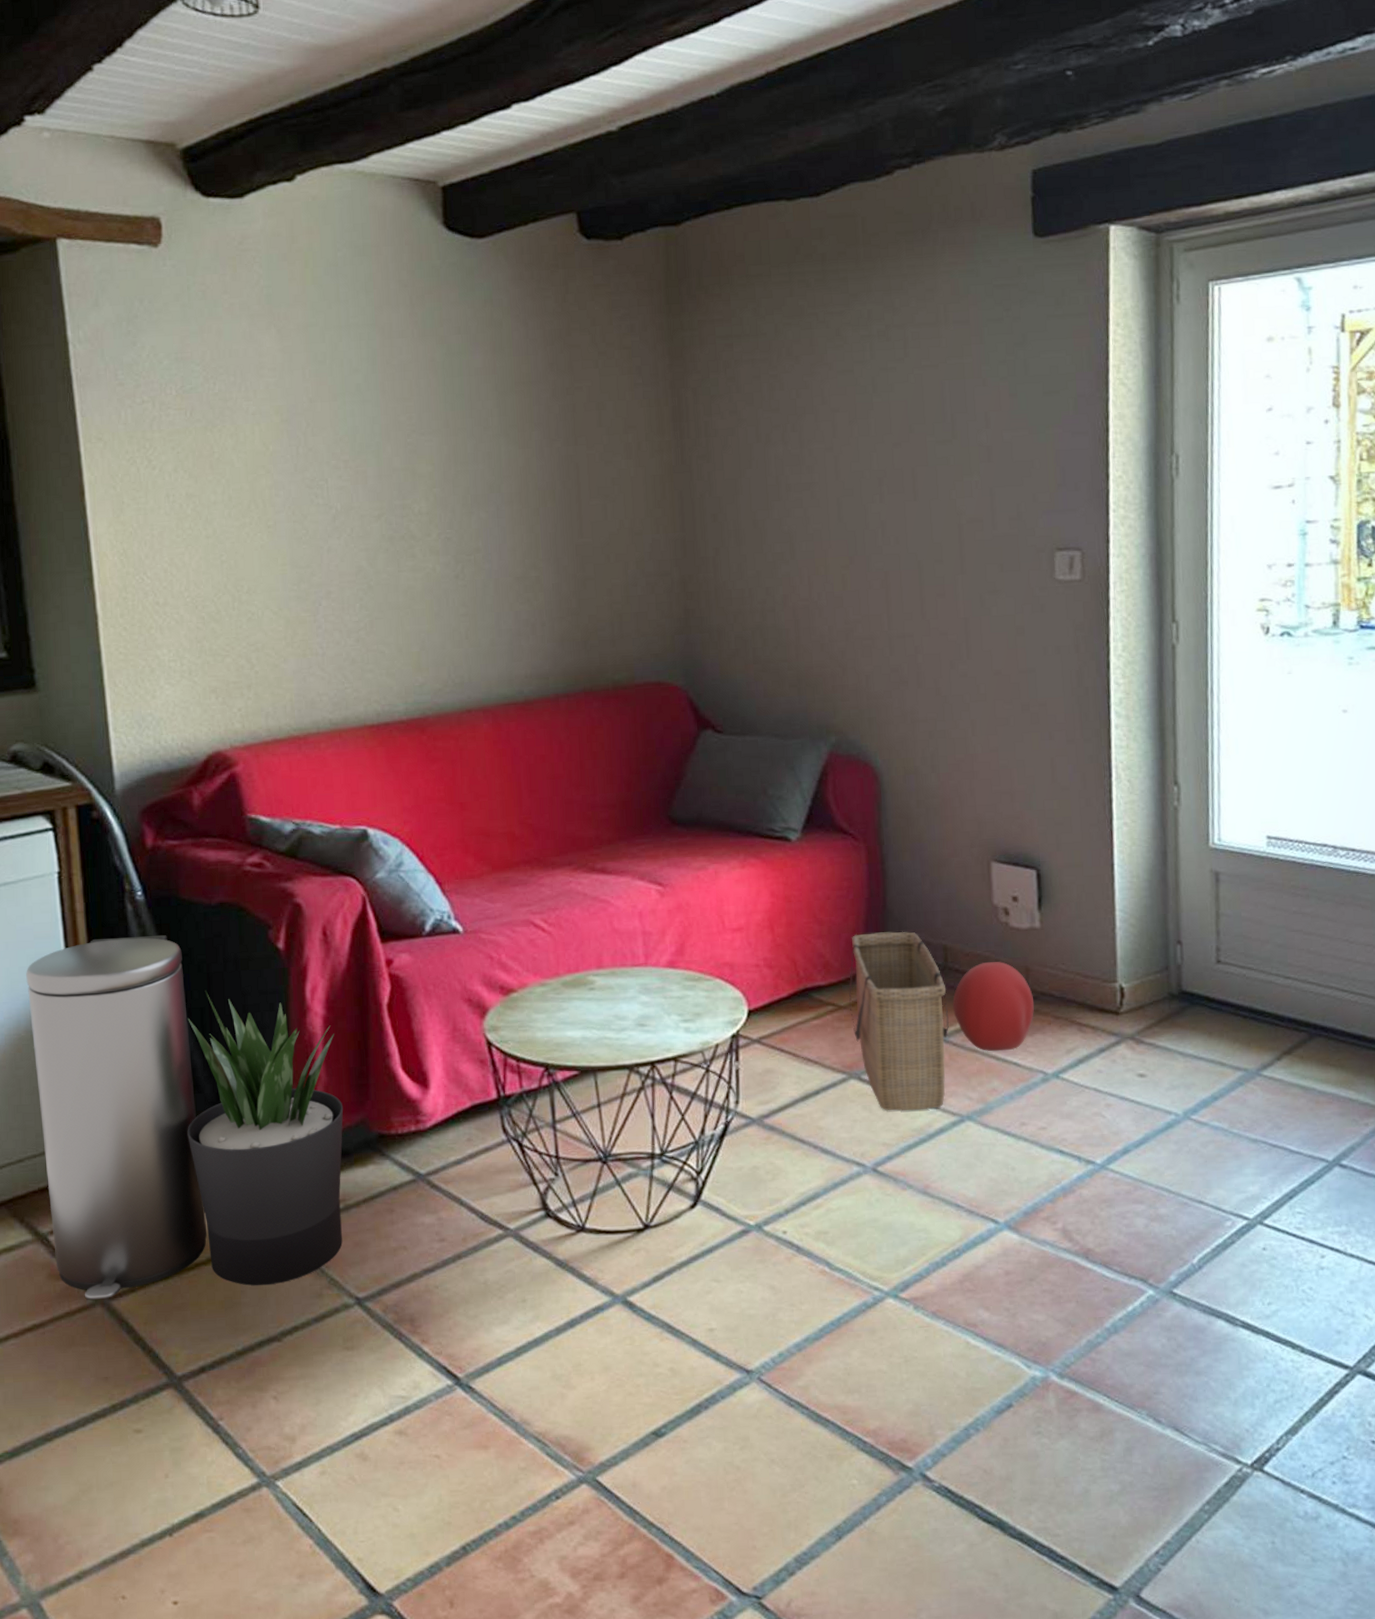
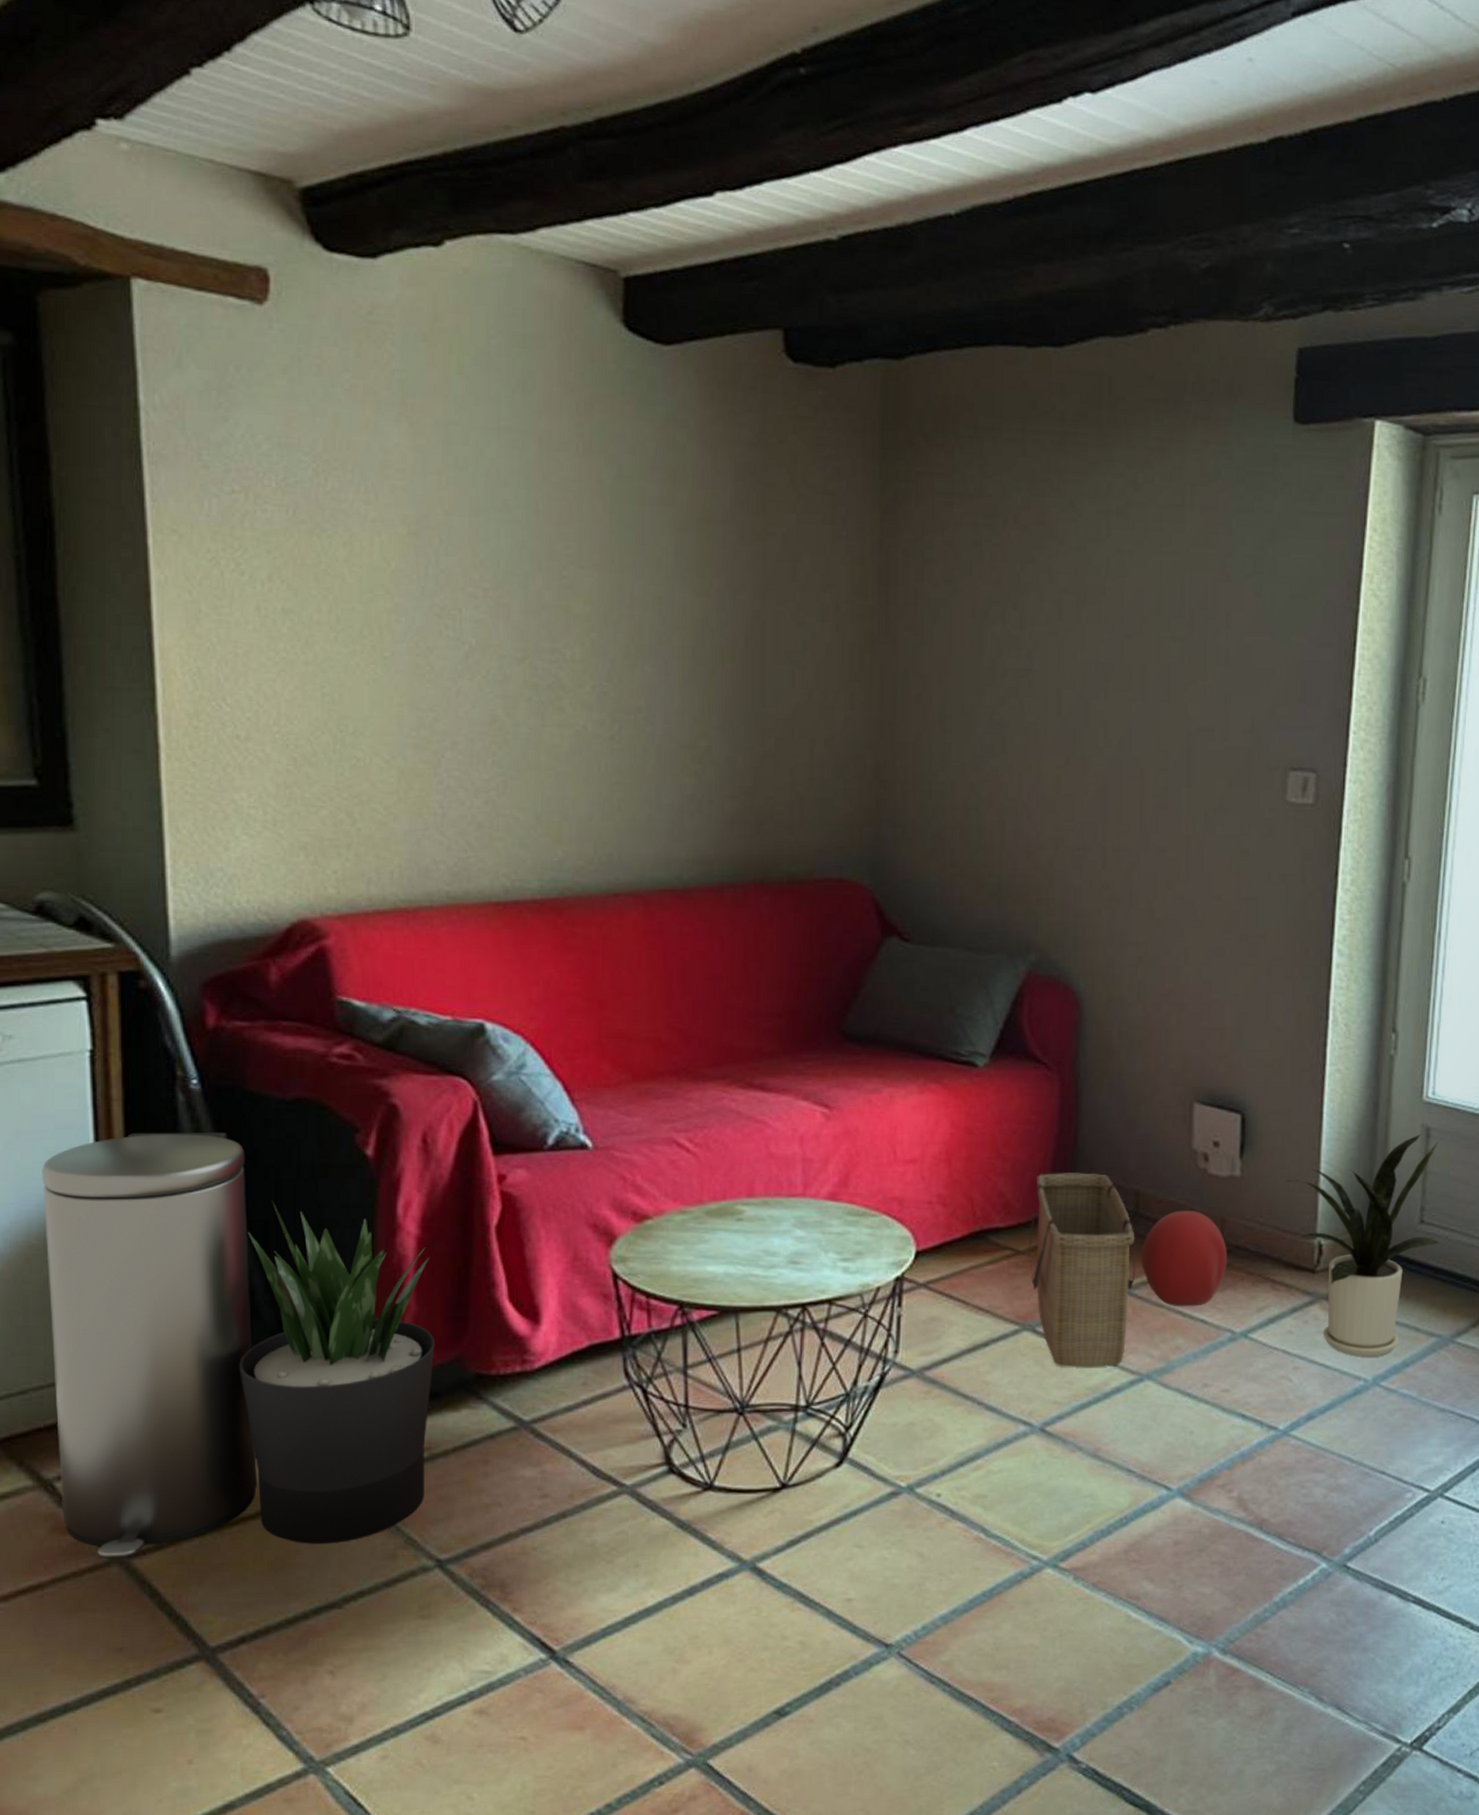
house plant: none [1082,879,1242,1093] -> present [1284,1134,1444,1357]

